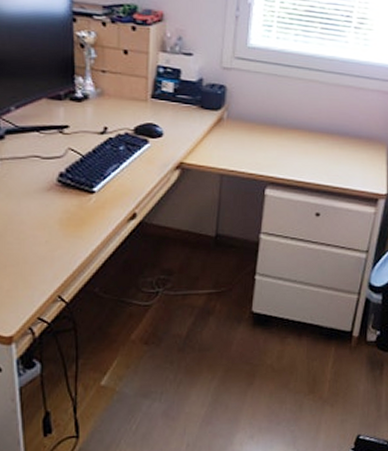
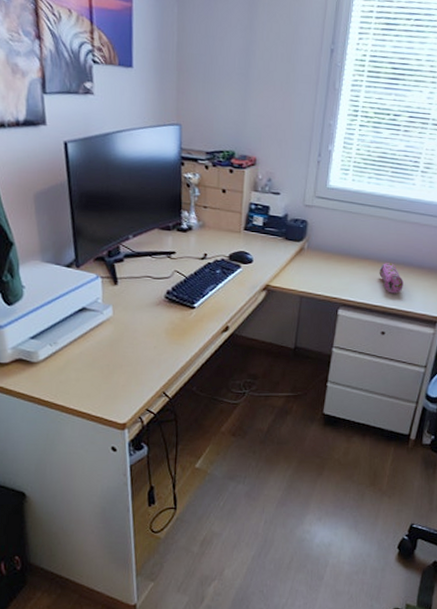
pencil case: none [311,133,339,168] -> present [379,263,404,294]

